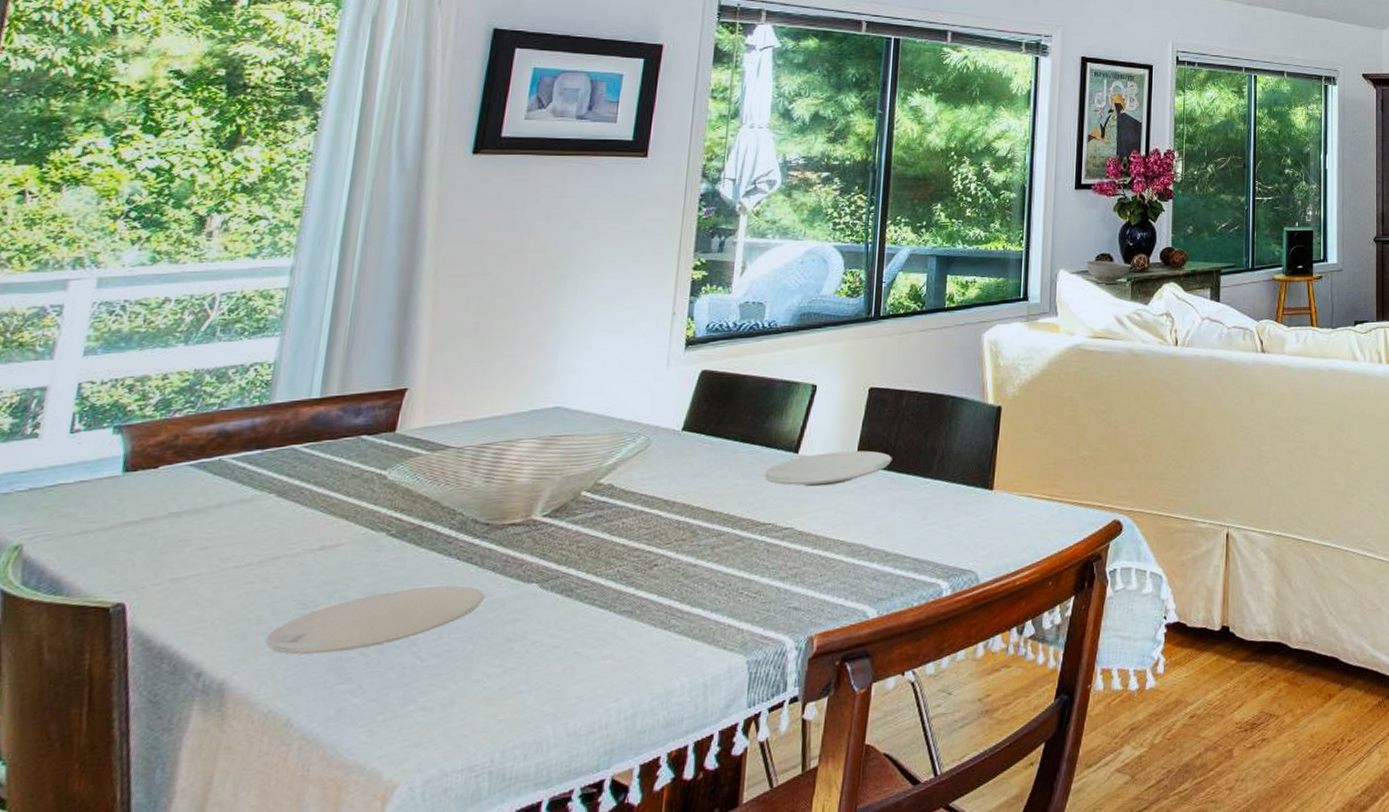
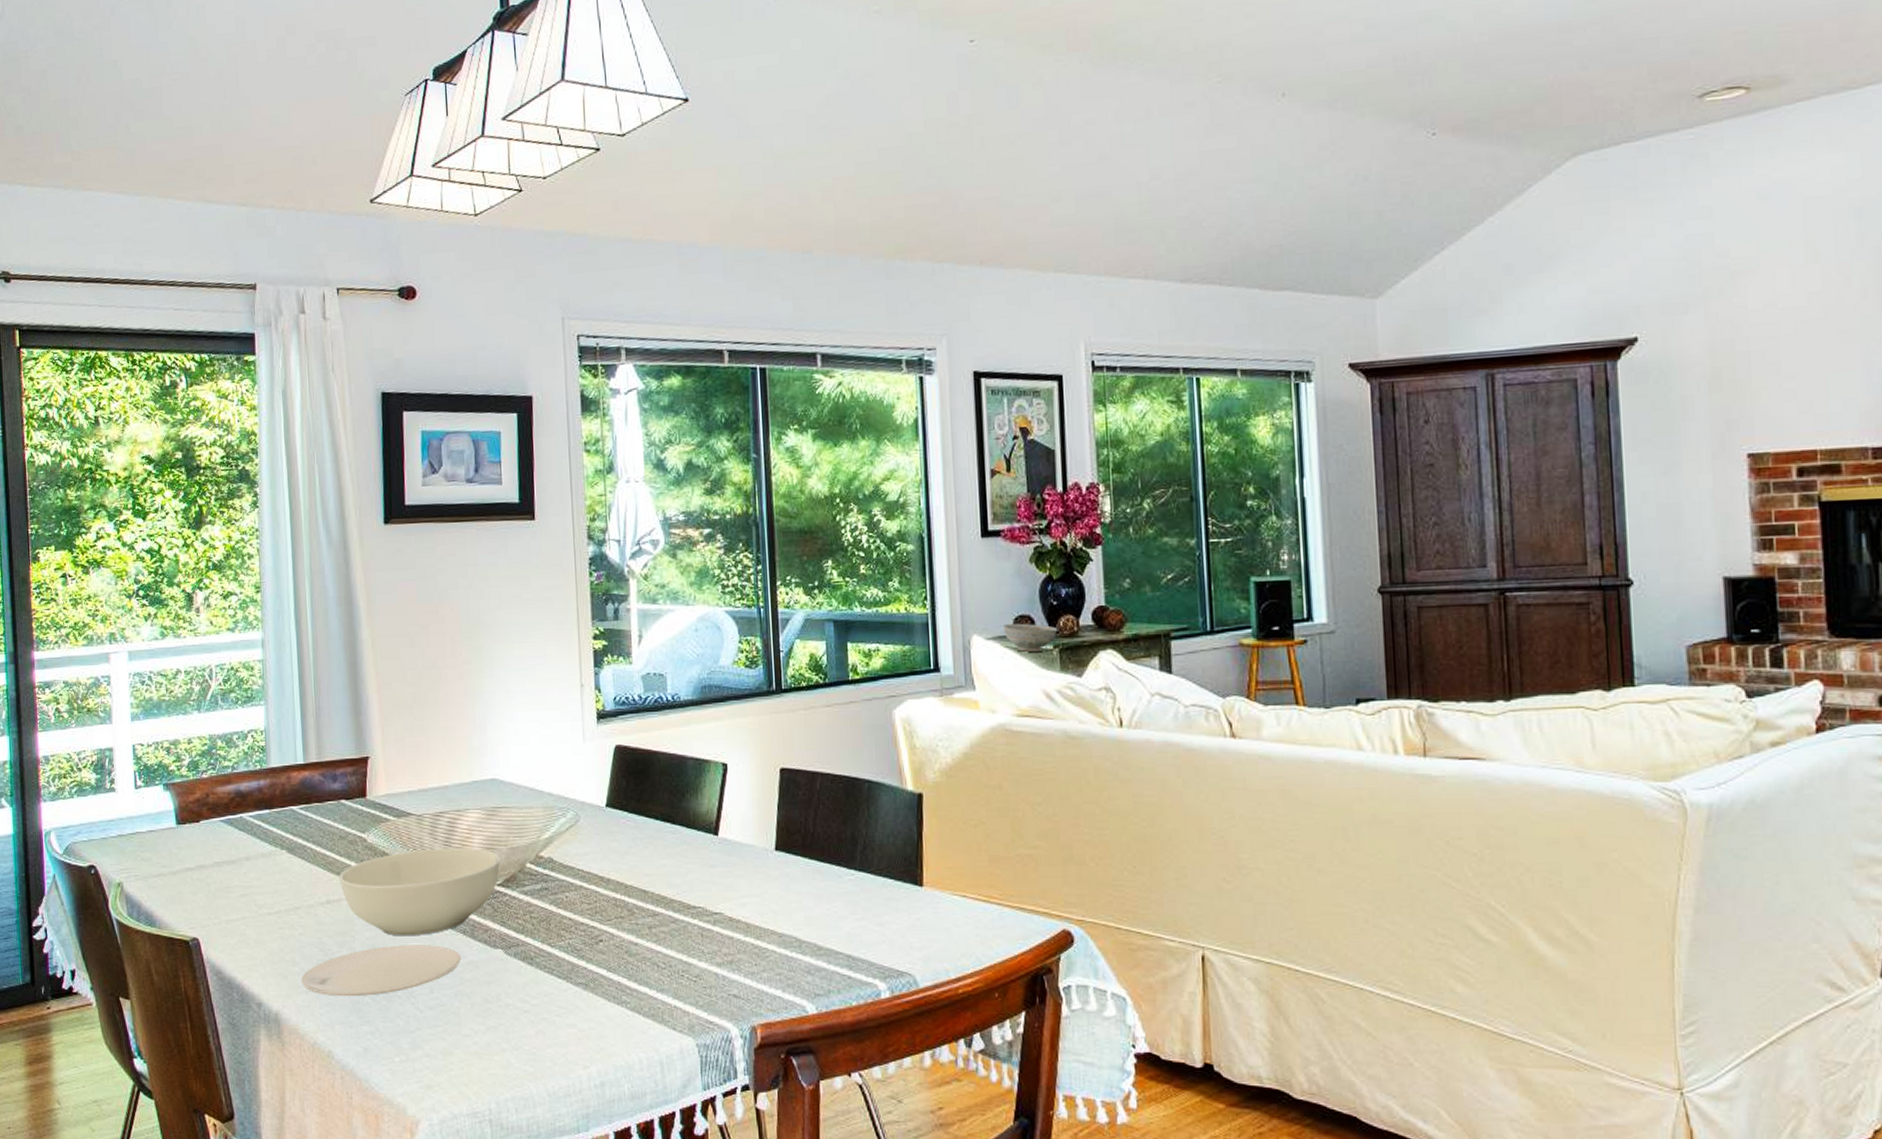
bowl: none [340,479,553,580] -> present [338,848,502,936]
plate: present [763,450,892,487] -> none [687,836,813,872]

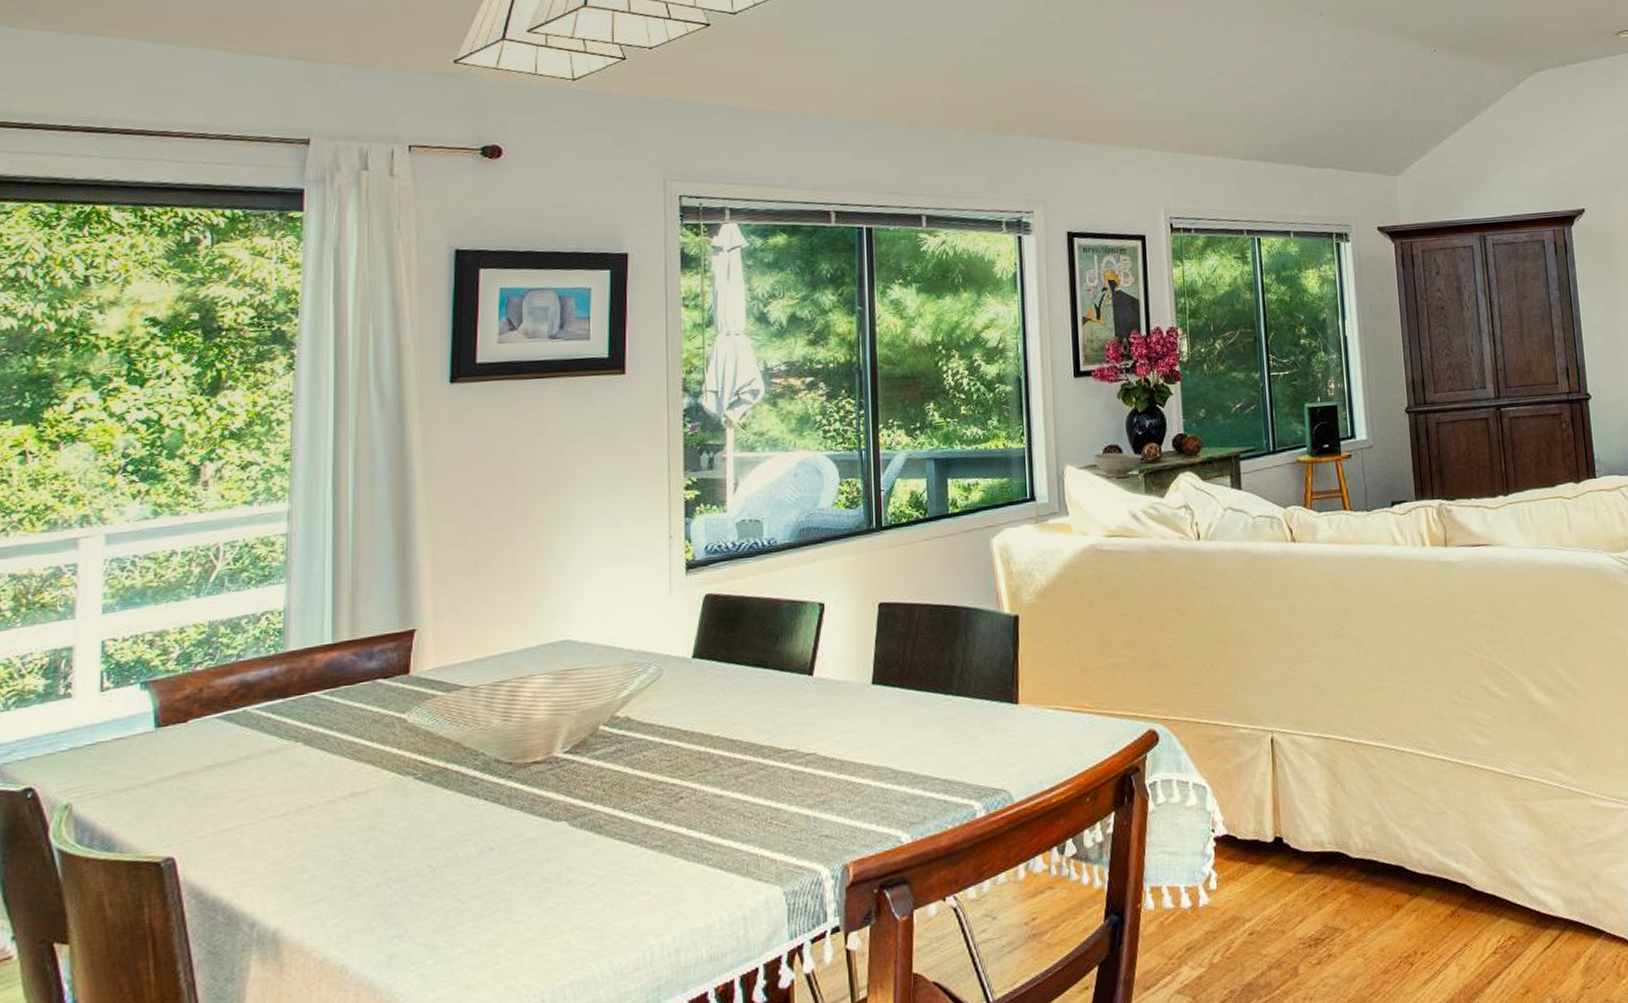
plate: present [301,945,462,997] -> none [311,826,517,902]
bowl: present [338,848,502,936] -> none [367,715,571,823]

